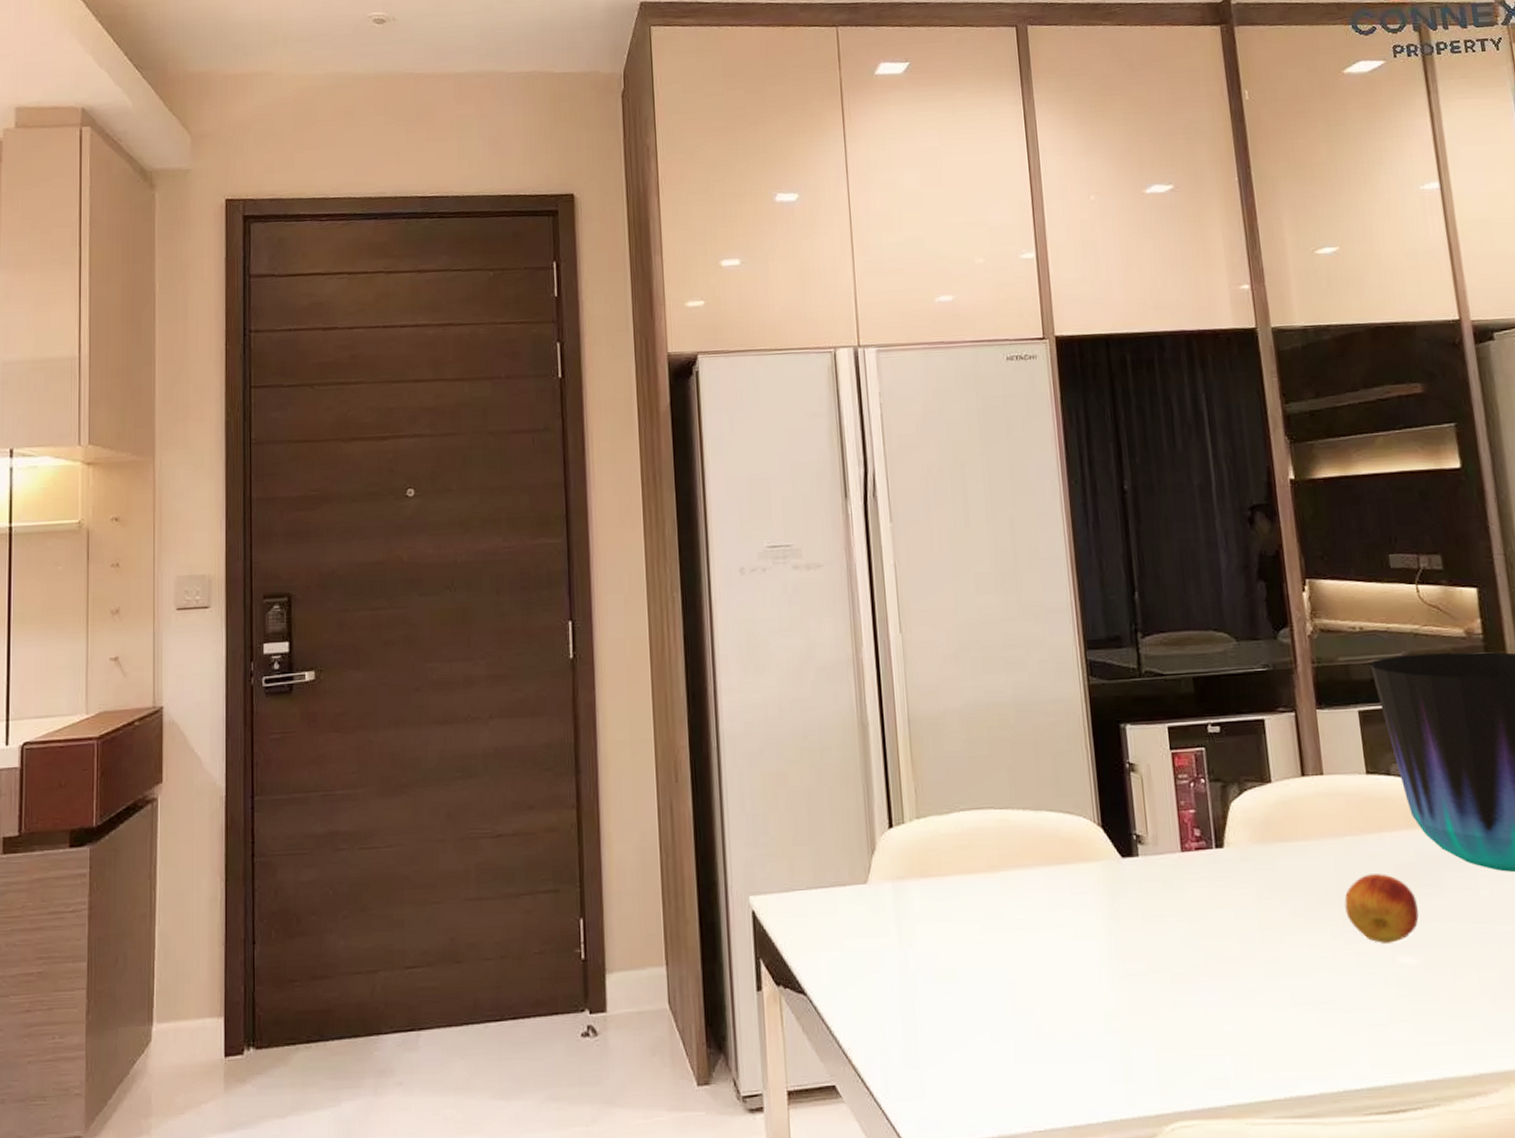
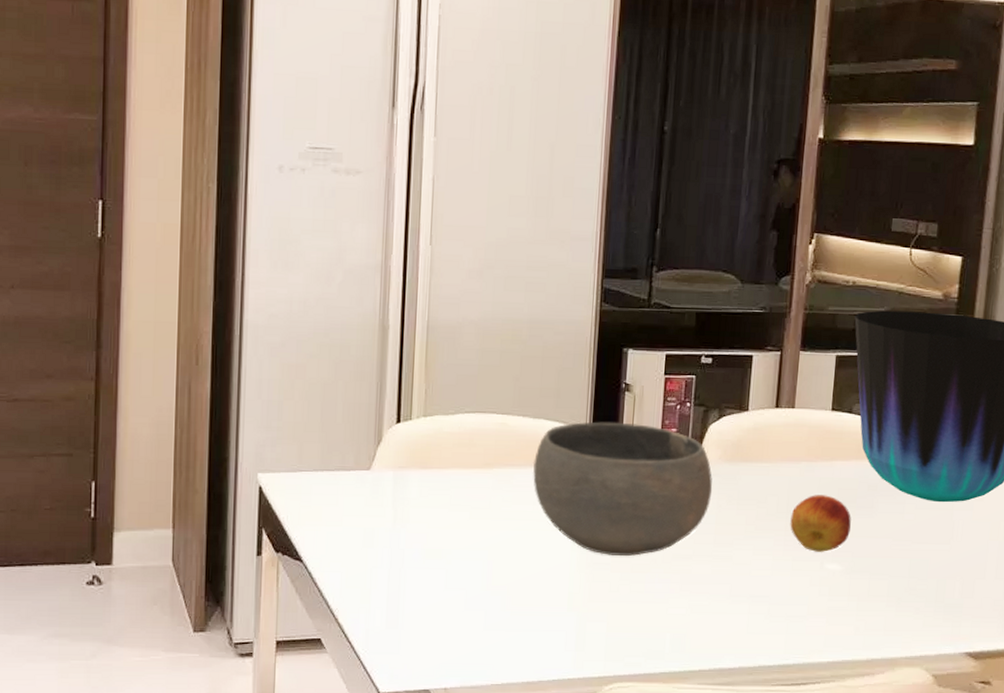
bowl: none [1042,807,1248,964] -> present [533,421,713,556]

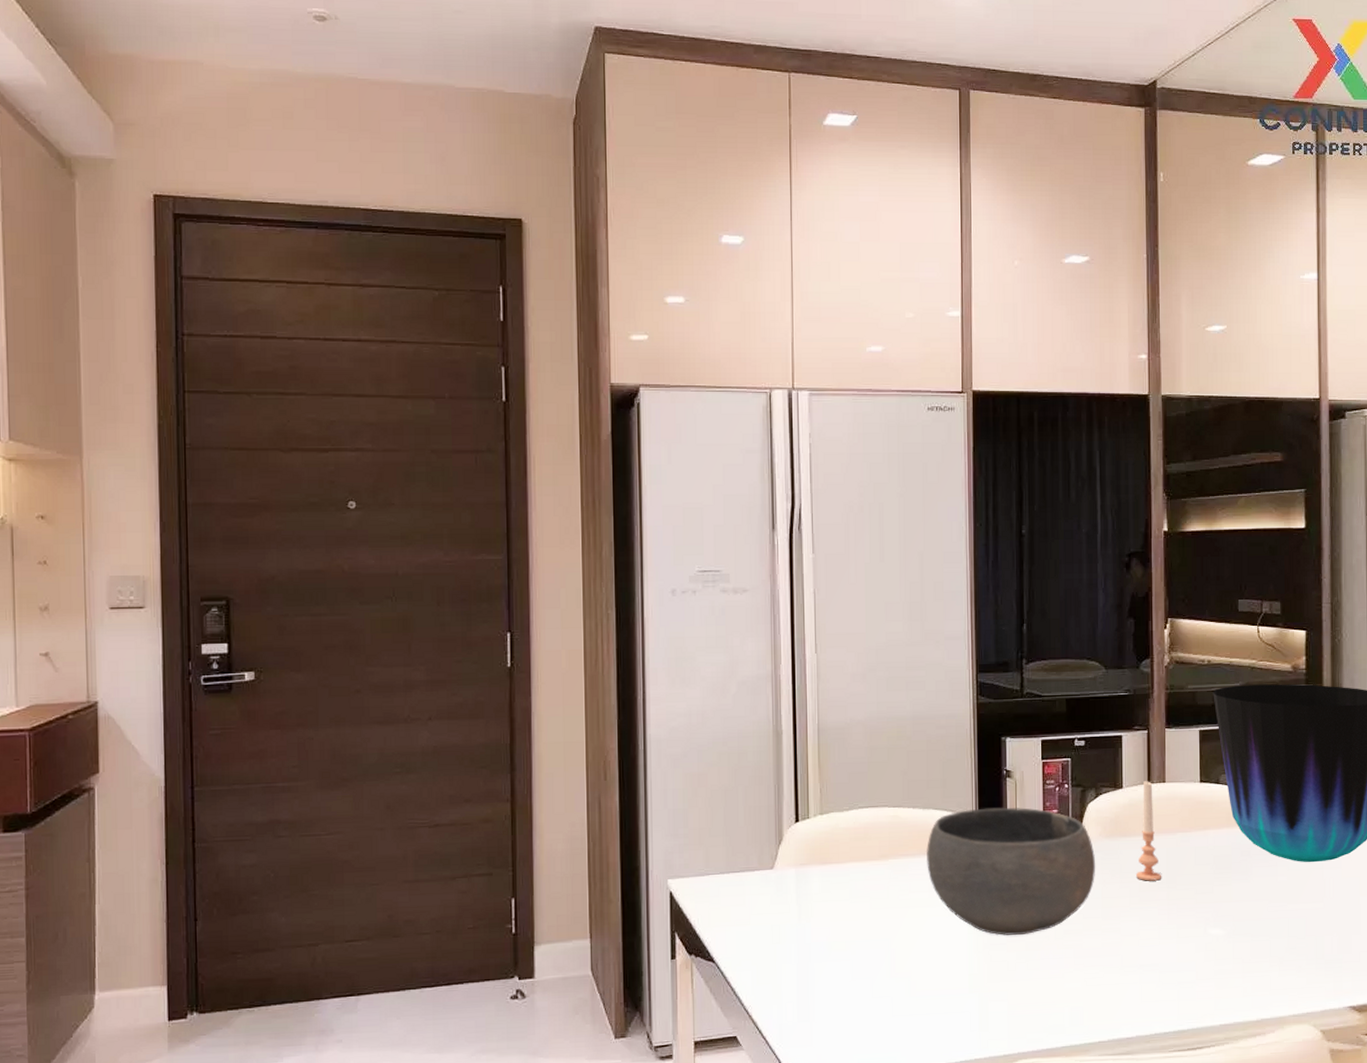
candle: none [753,405,782,510] -> present [1135,781,1162,881]
fruit: present [790,495,851,552] -> none [1172,863,1229,919]

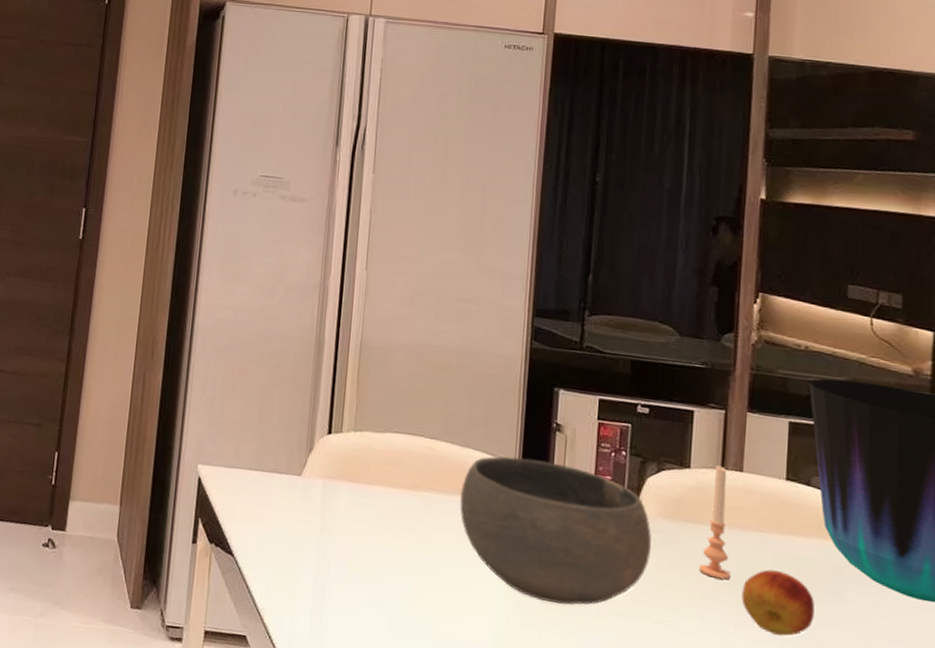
fruit: none [1172,863,1229,919] -> present [741,569,815,636]

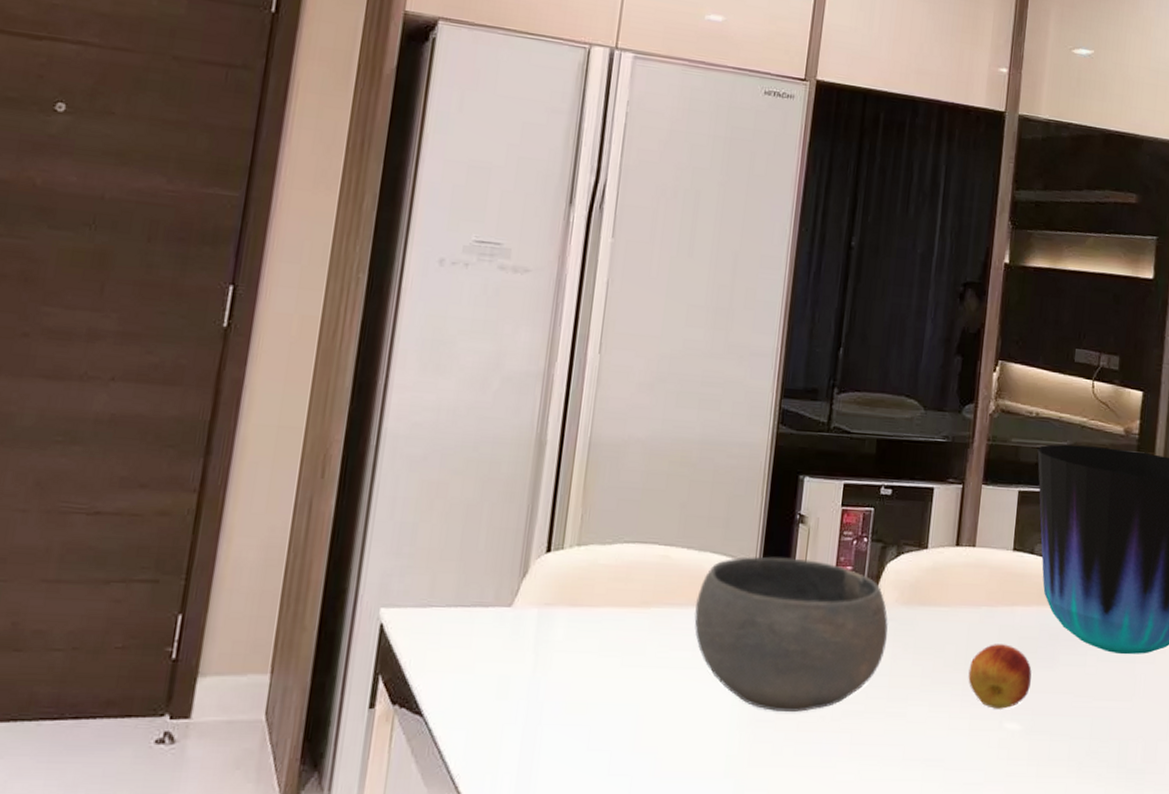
candle: present [698,465,731,580] -> none [930,543,961,661]

